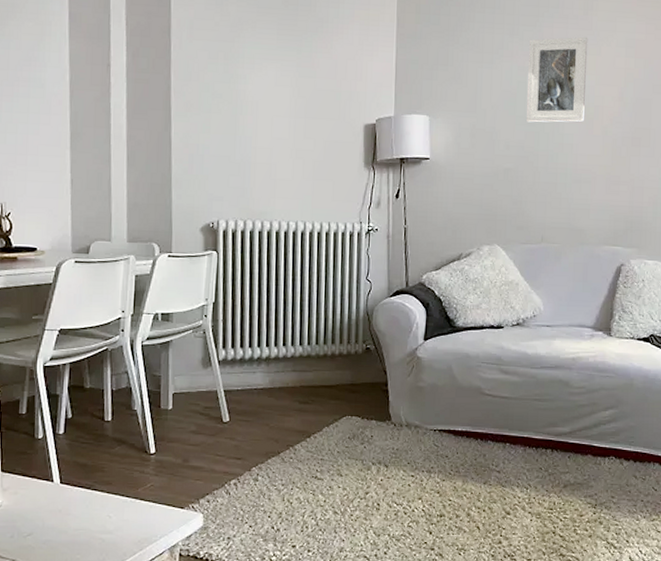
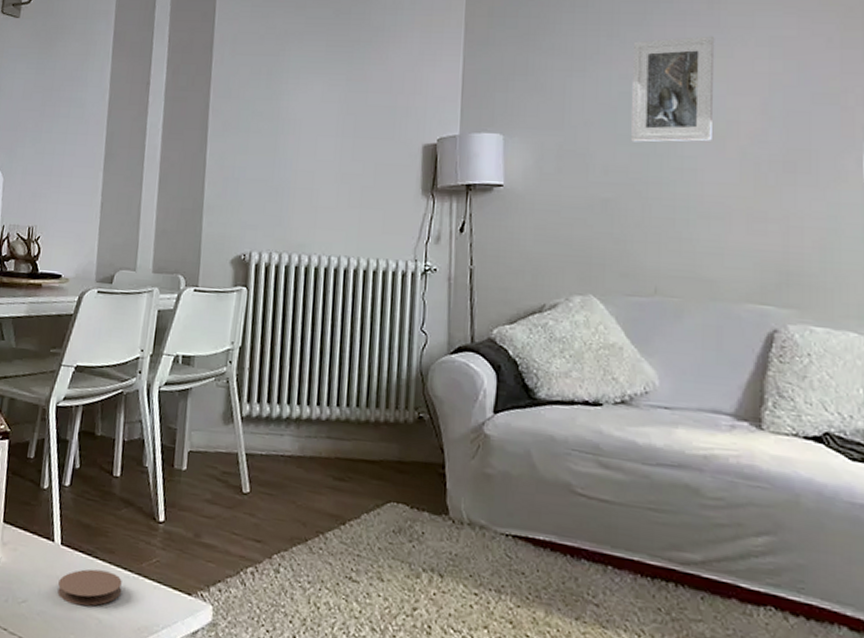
coaster: none [61,499,122,531] -> present [57,569,122,606]

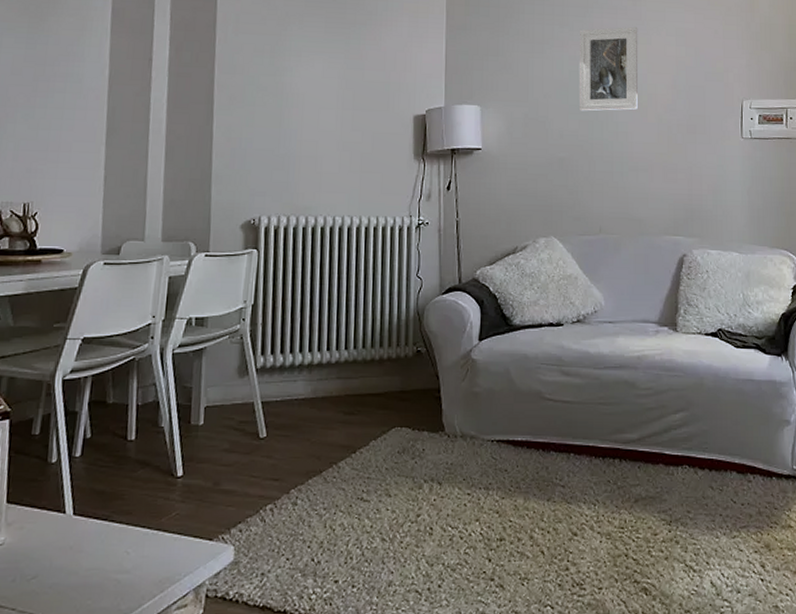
coaster: present [57,569,122,606] -> none [71,532,141,571]

